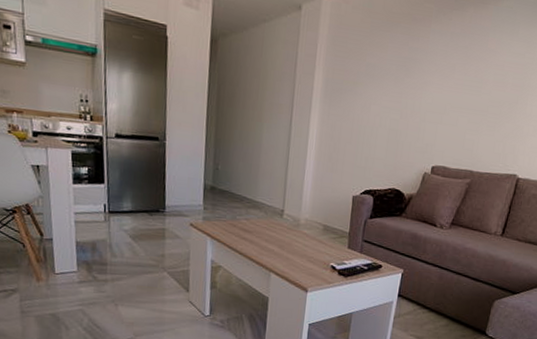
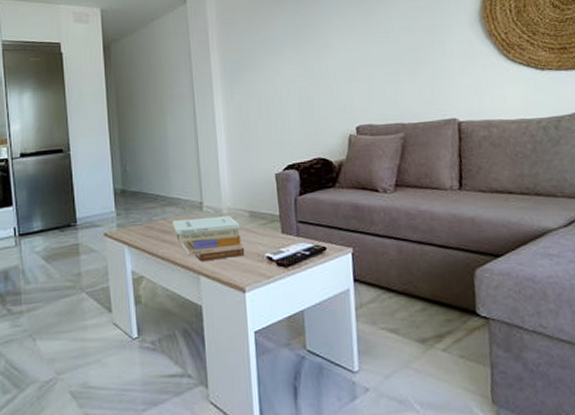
books: none [254,222,314,262] -> present [172,216,244,262]

